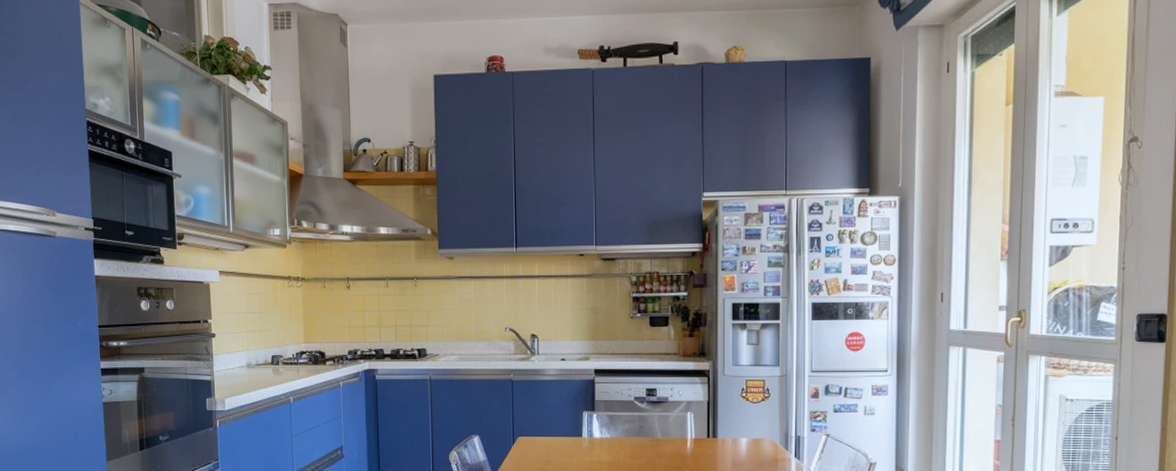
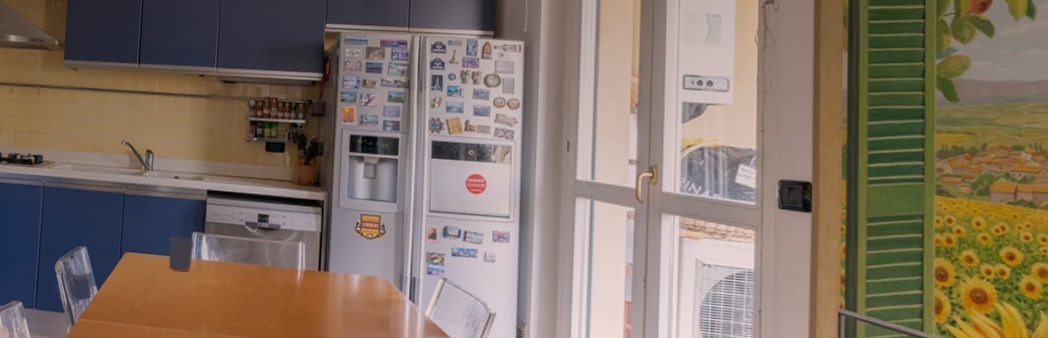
mug: none [561,418,585,451] -> present [168,237,194,272]

